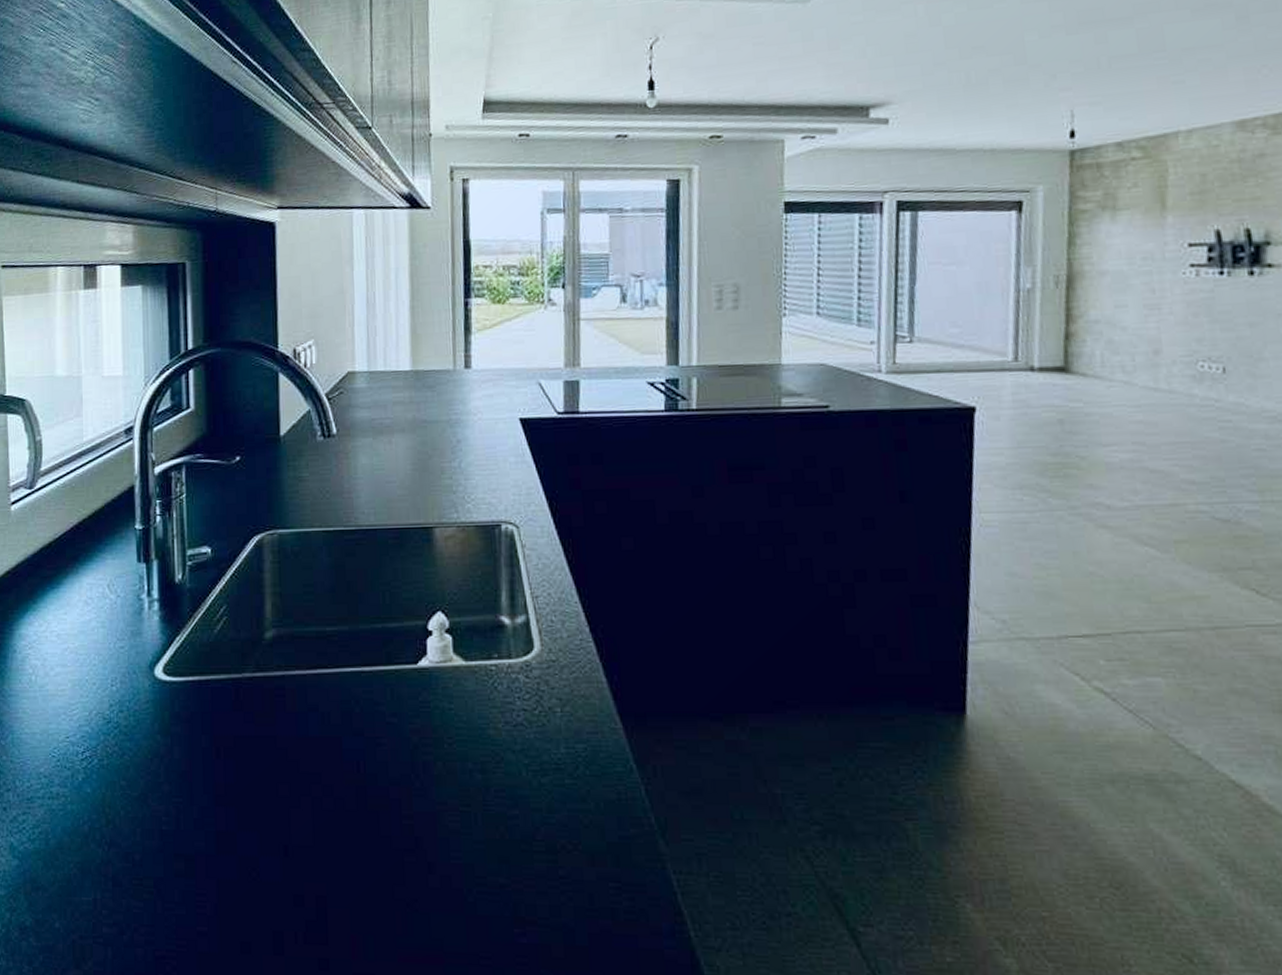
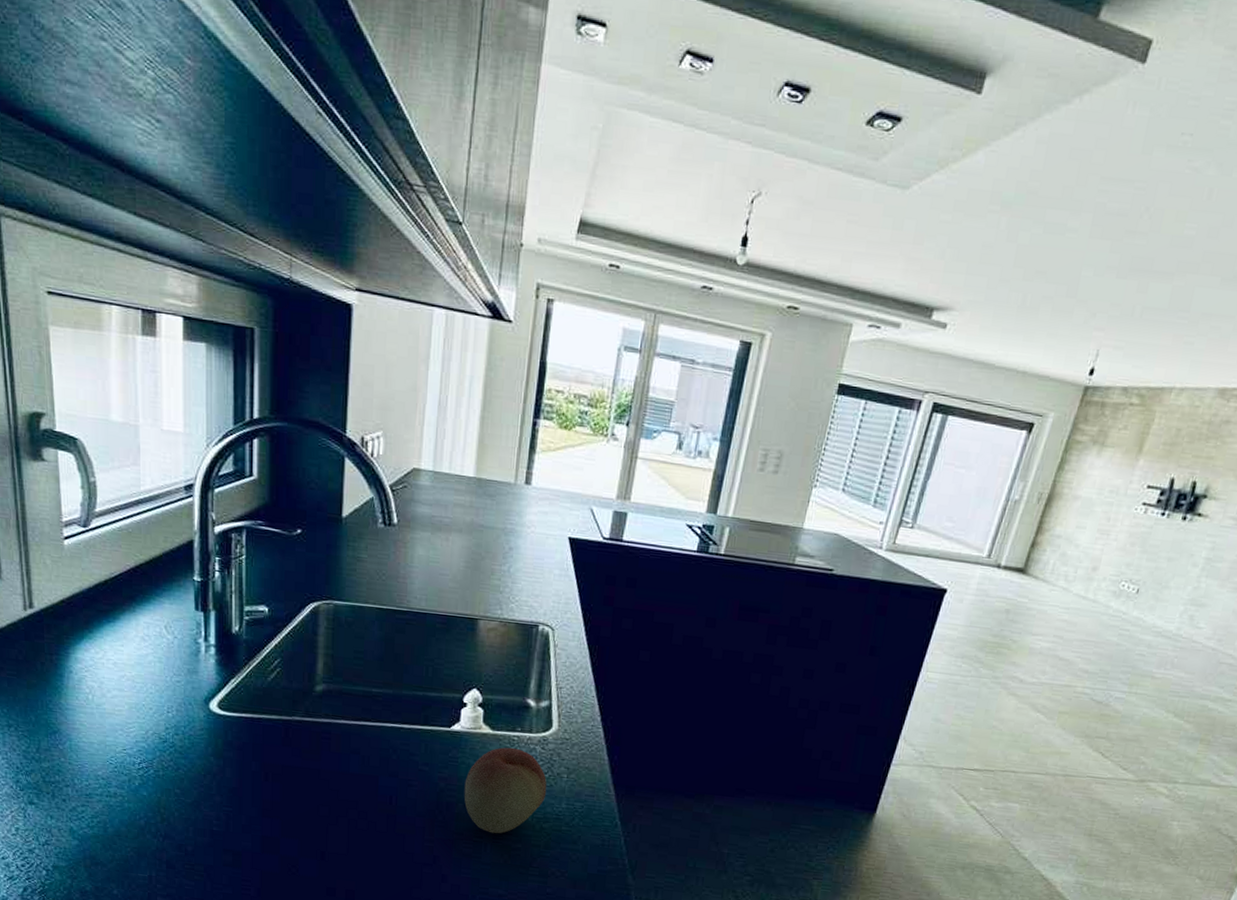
fruit: none [441,680,540,799] -> present [464,747,547,834]

